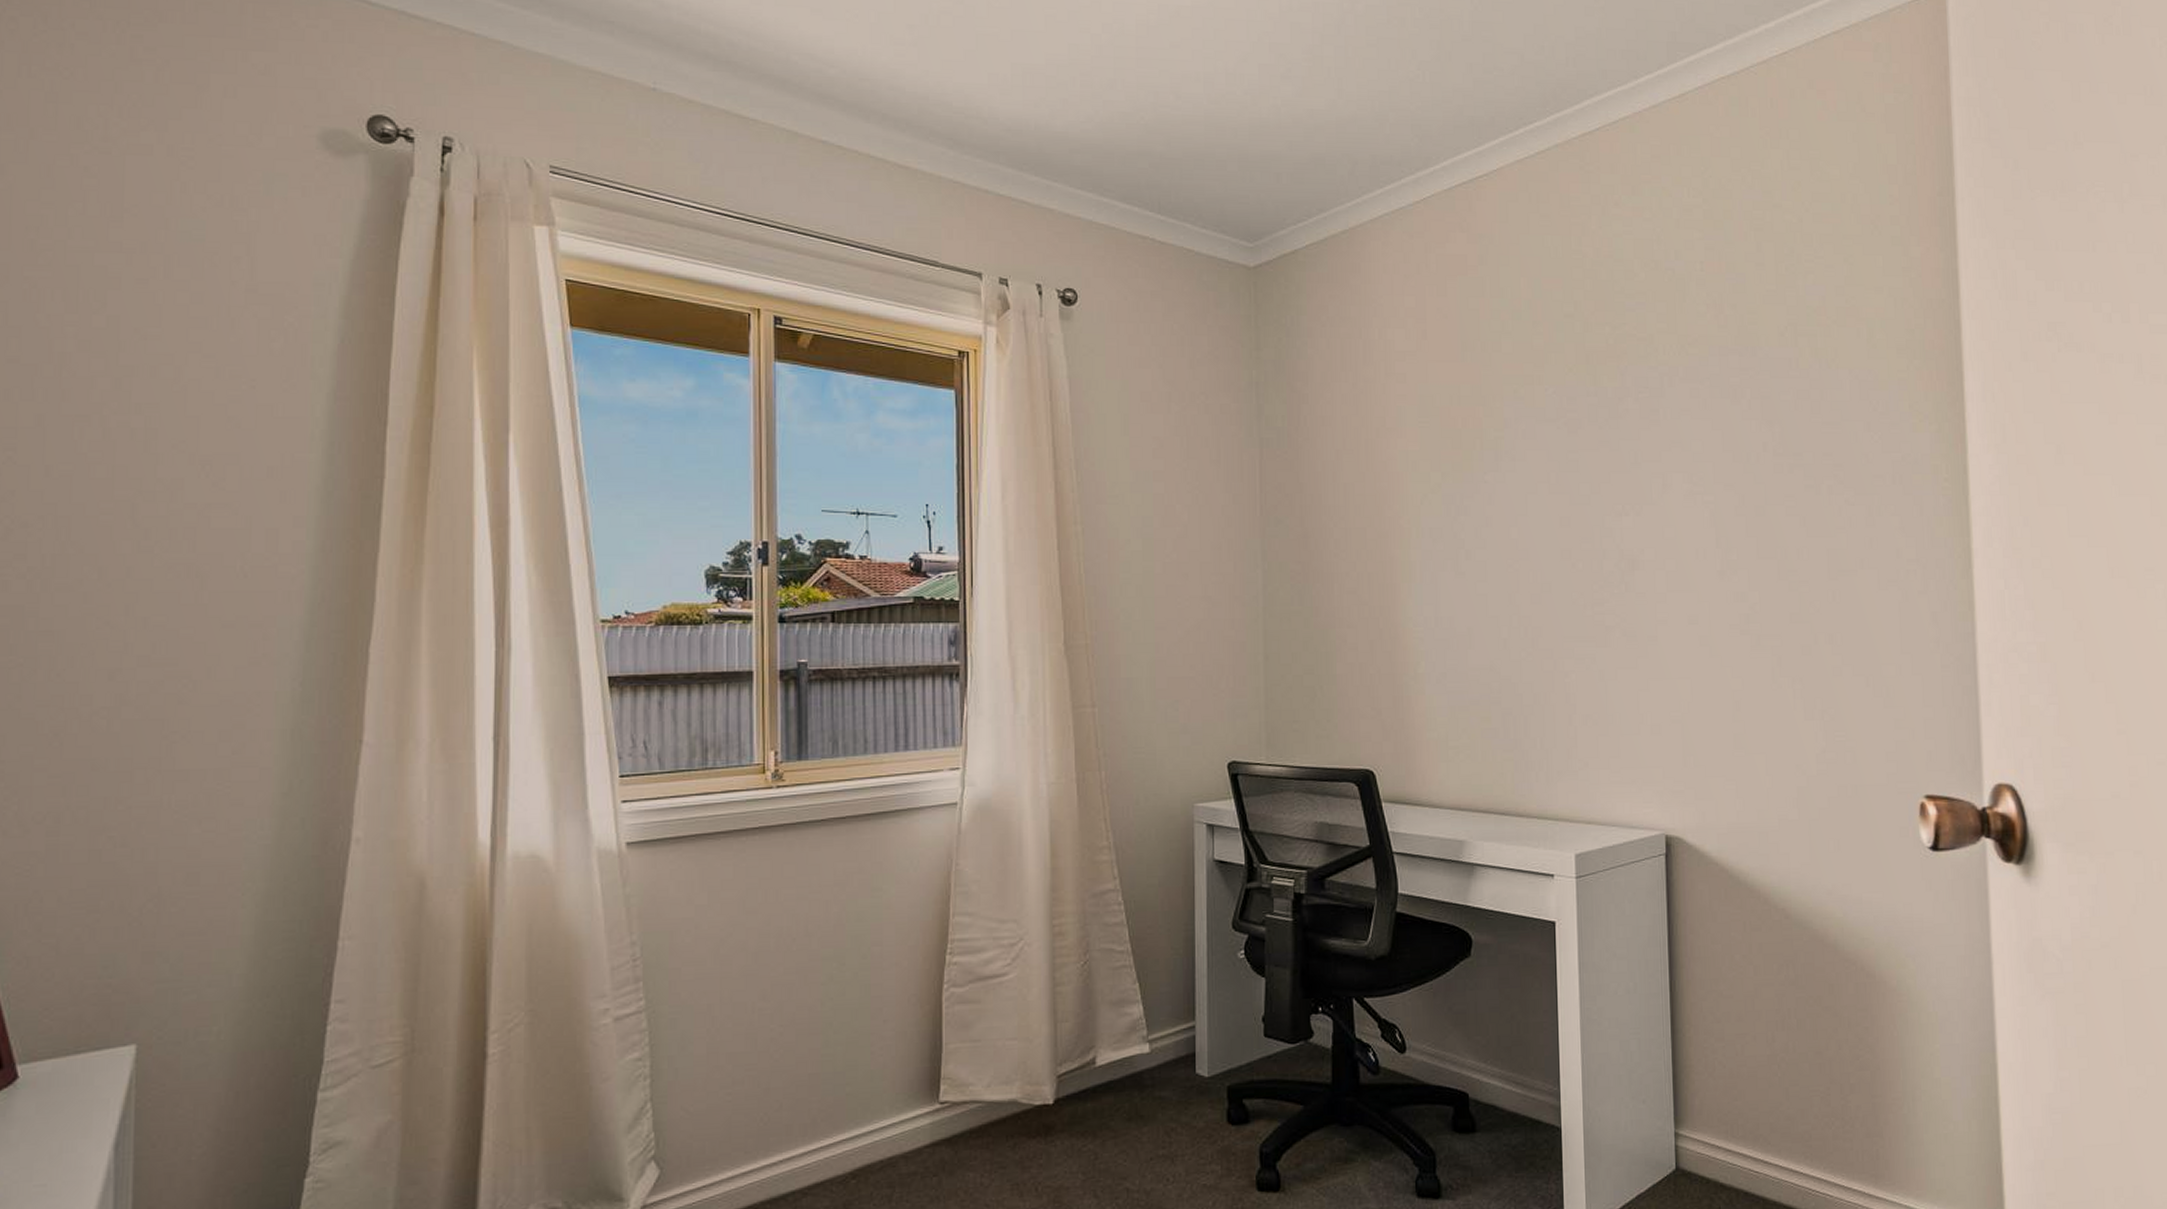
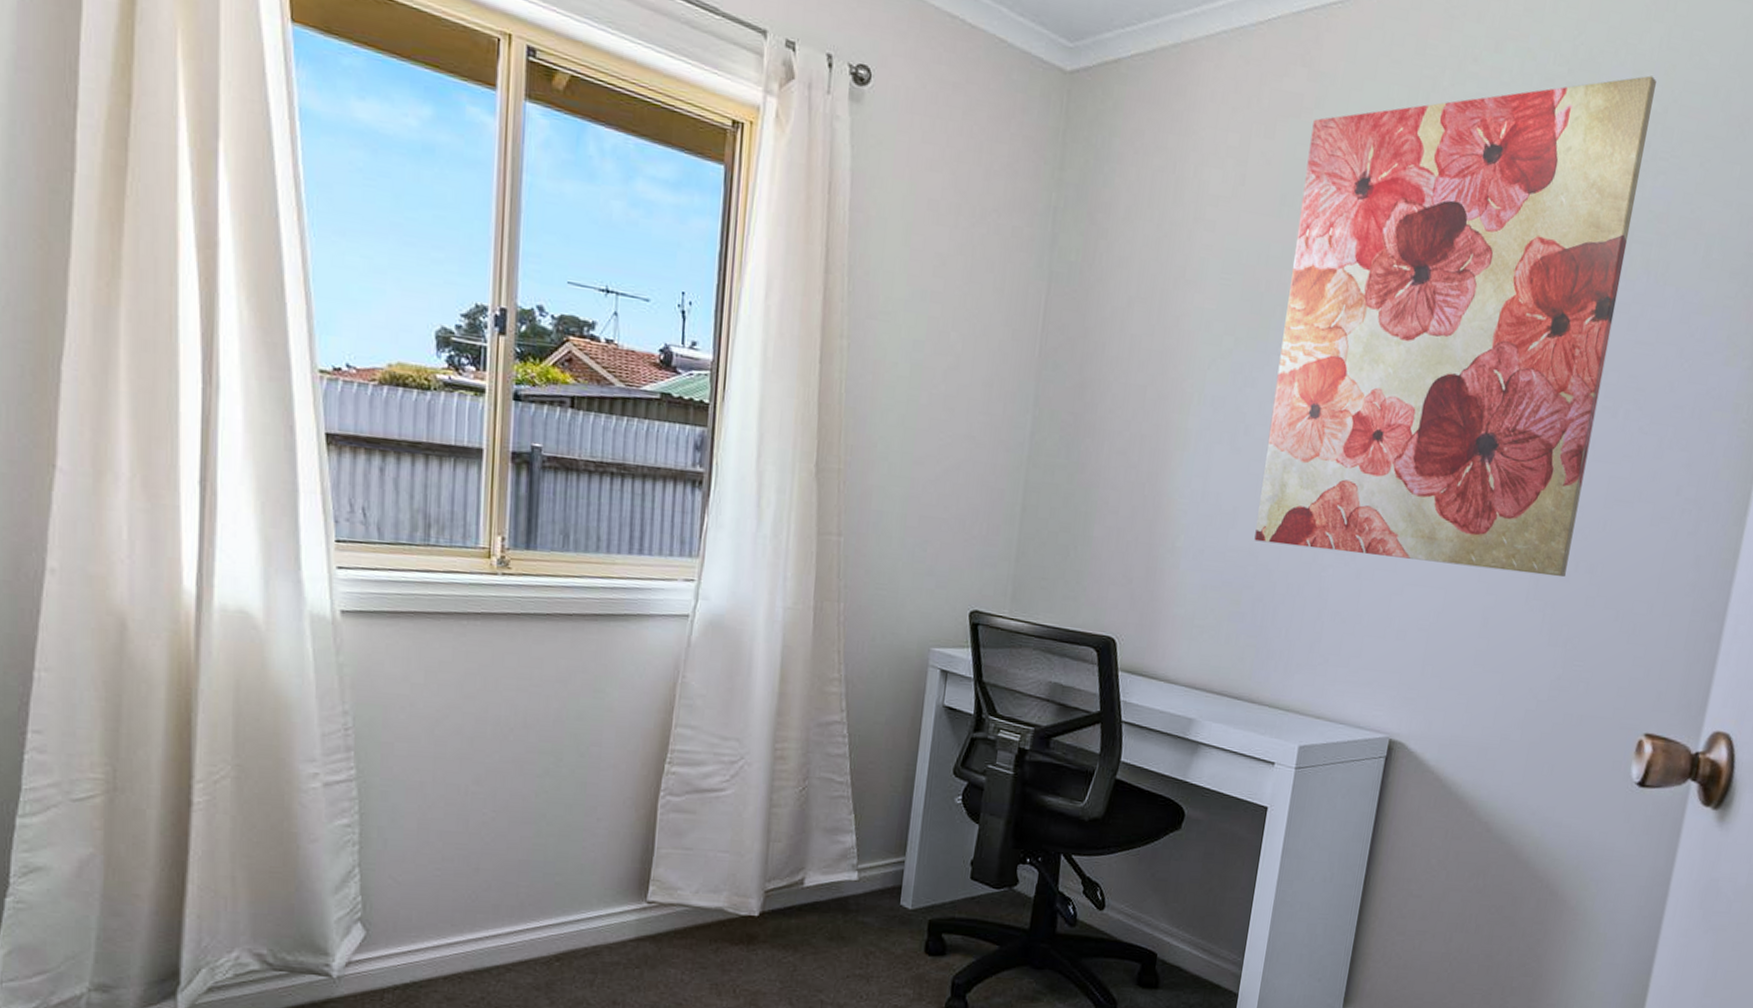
wall art: none [1480,193,1806,658] -> present [1254,75,1656,577]

